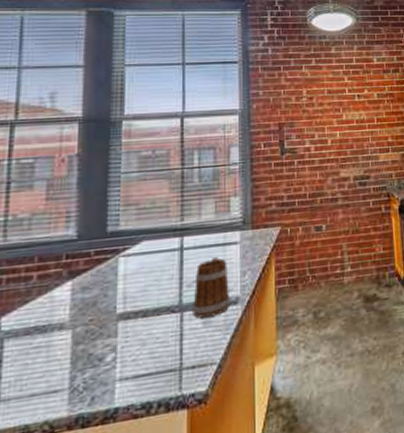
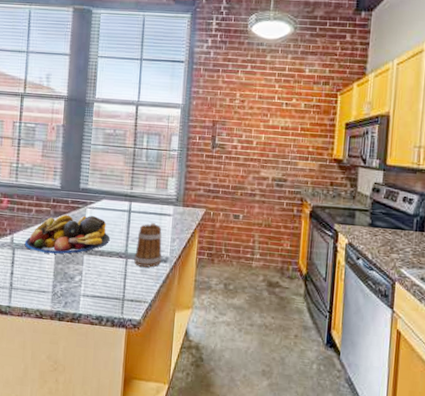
fruit bowl: none [20,265,156,335] -> present [24,214,110,254]

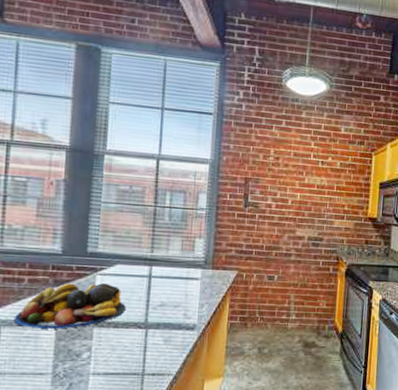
mug: present [134,223,162,268] -> none [156,288,189,337]

